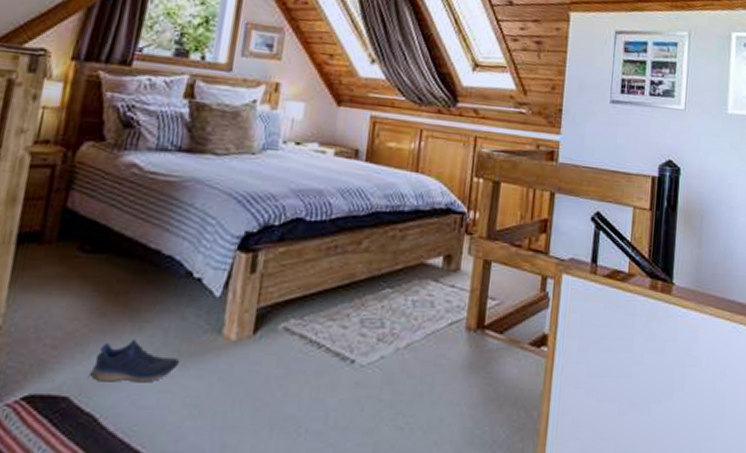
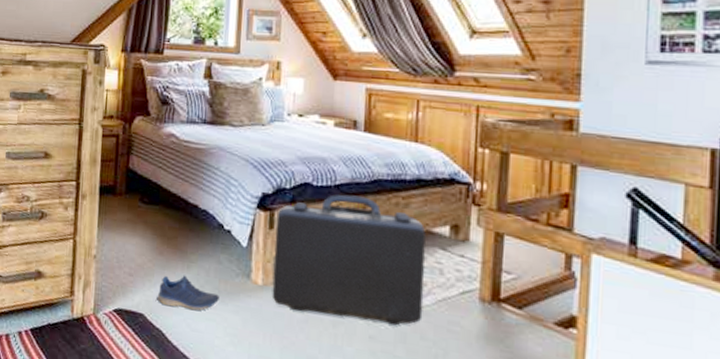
suitcase: none [247,229,420,367] -> present [272,194,426,326]

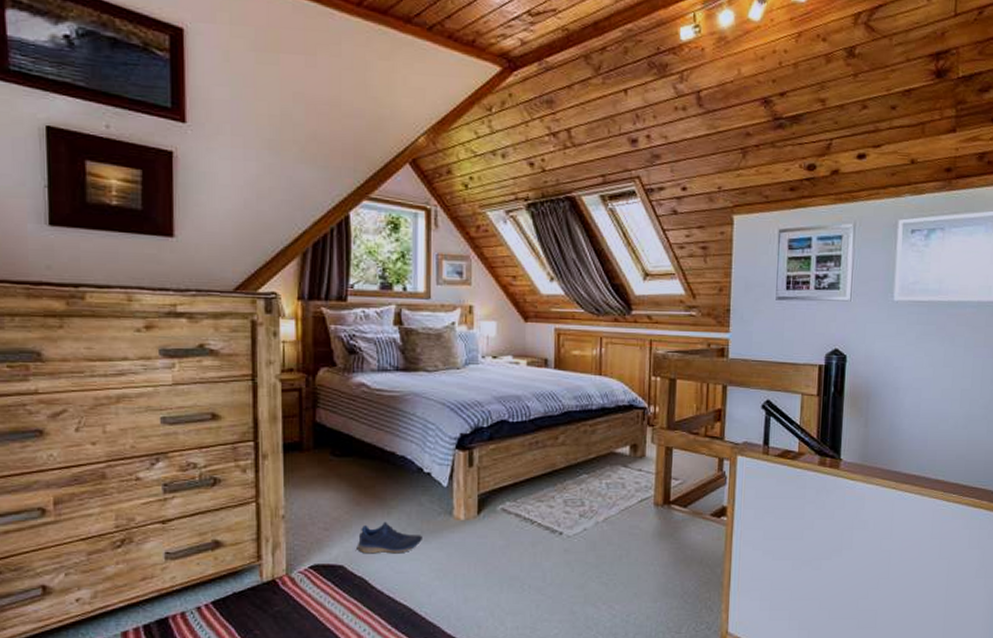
suitcase: present [272,194,426,326] -> none [474,427,610,537]

